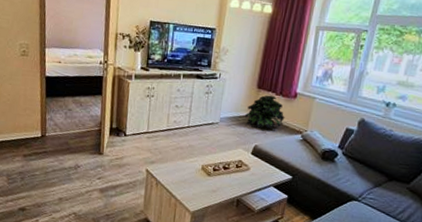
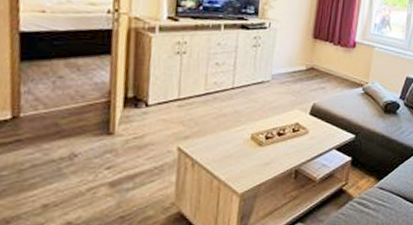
potted plant: present [245,95,285,128] -> none [301,45,344,84]

